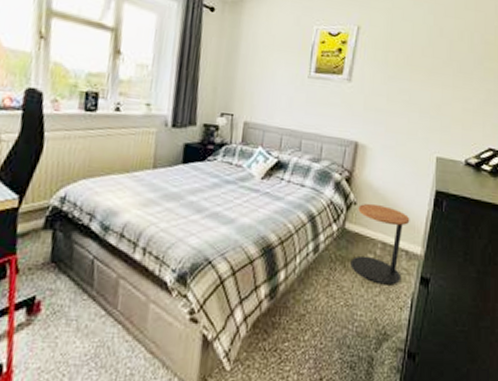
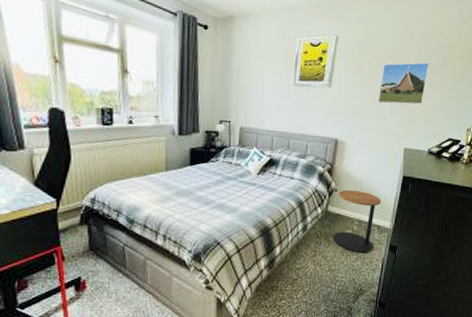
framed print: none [404,59,463,107] -> present [377,62,429,105]

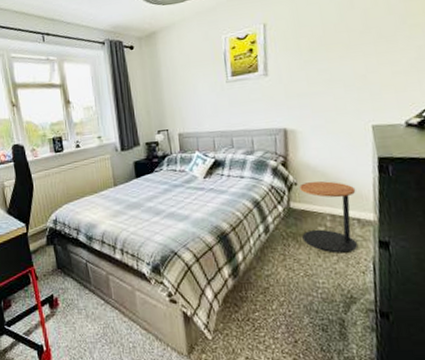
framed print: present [377,62,429,105] -> none [324,25,385,82]

